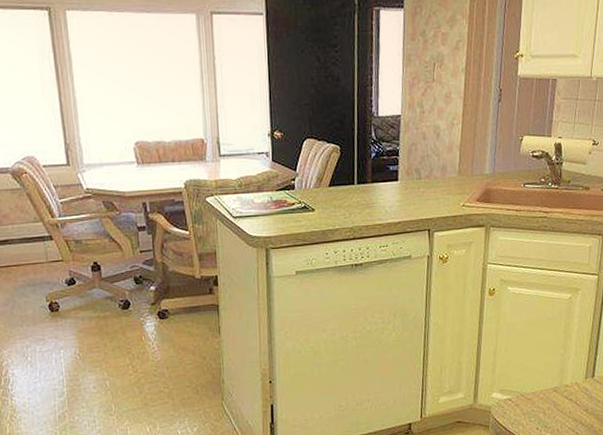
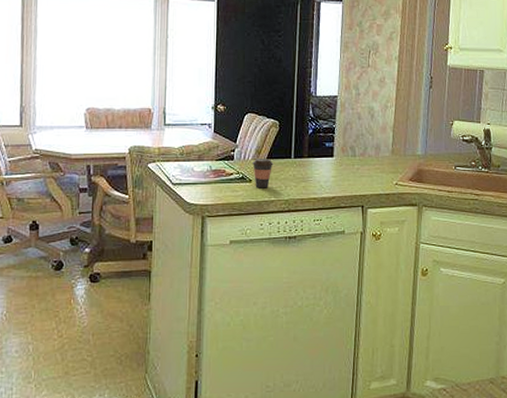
coffee cup: none [315,186,336,217] -> present [253,159,274,188]

